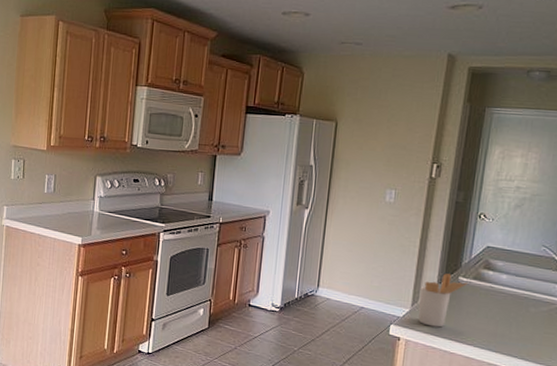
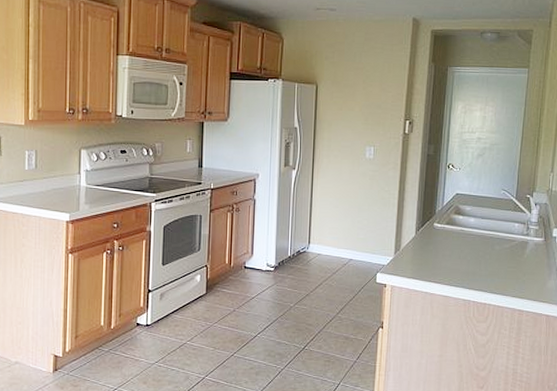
utensil holder: present [418,273,468,328] -> none [401,221,442,271]

